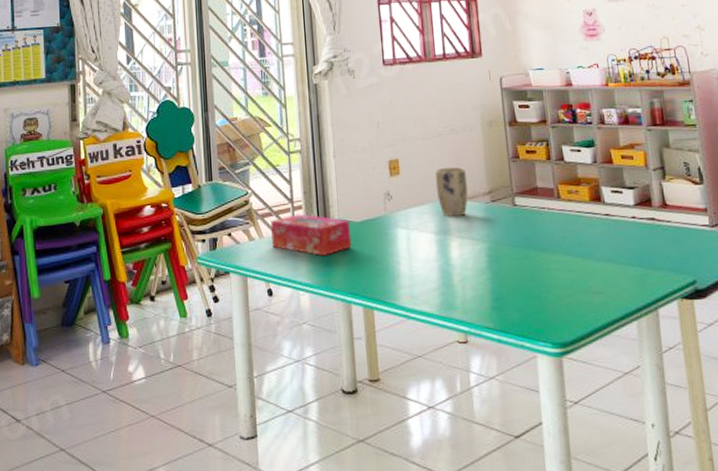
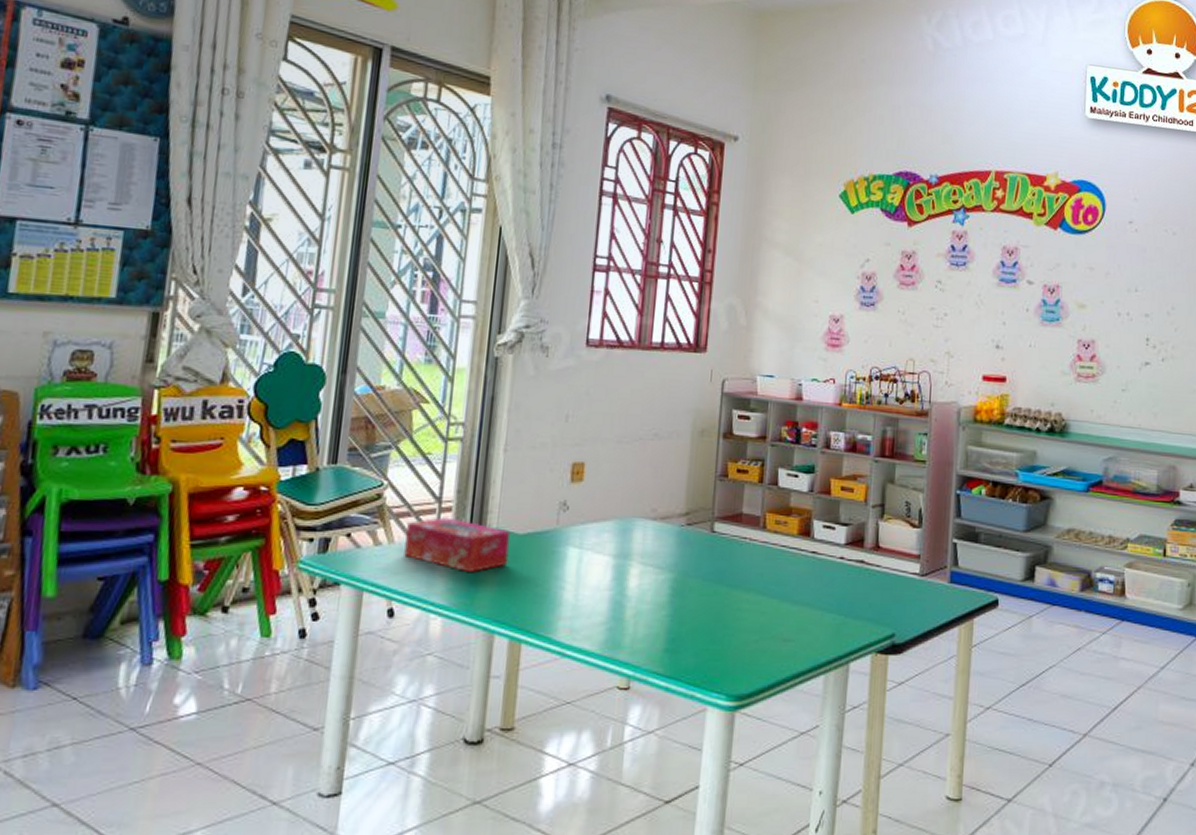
plant pot: present [435,166,468,217] -> none [623,478,663,540]

